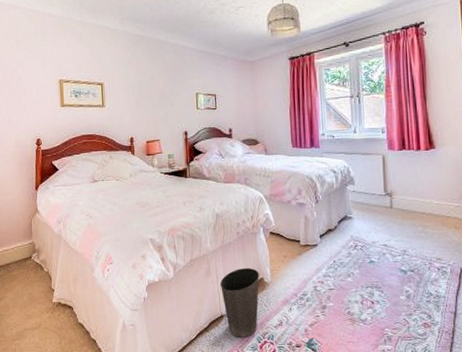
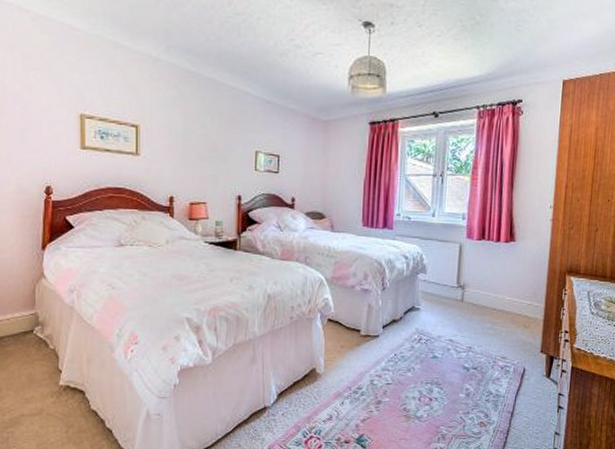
waste basket: present [219,267,260,338] -> none [265,356,312,432]

